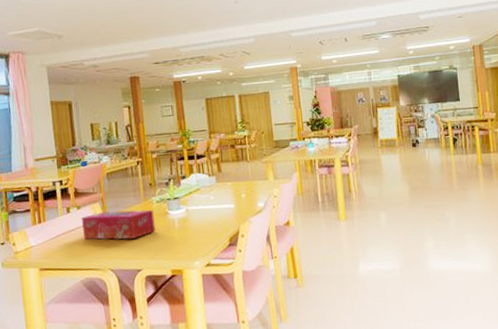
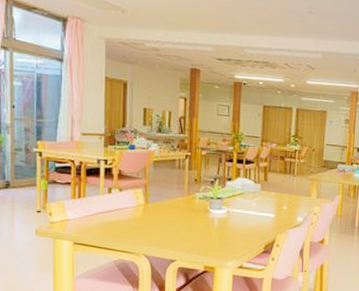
tissue box: present [82,209,156,240] -> none [122,198,195,230]

